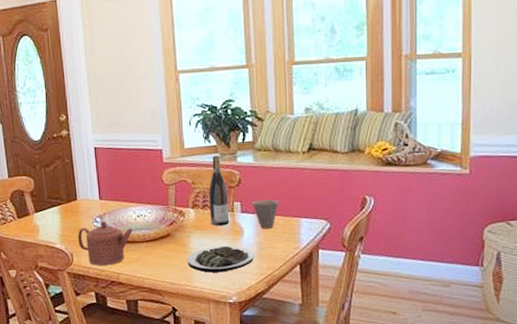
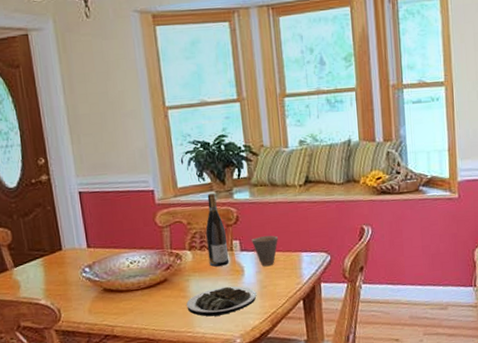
teapot: present [77,220,134,266] -> none [64,270,127,320]

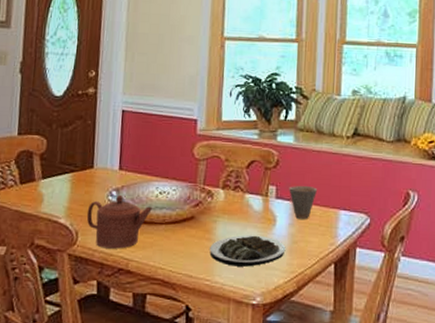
teapot: none [64,270,127,320] -> present [86,194,153,249]
wine bottle: present [206,193,230,267] -> none [241,132,263,212]

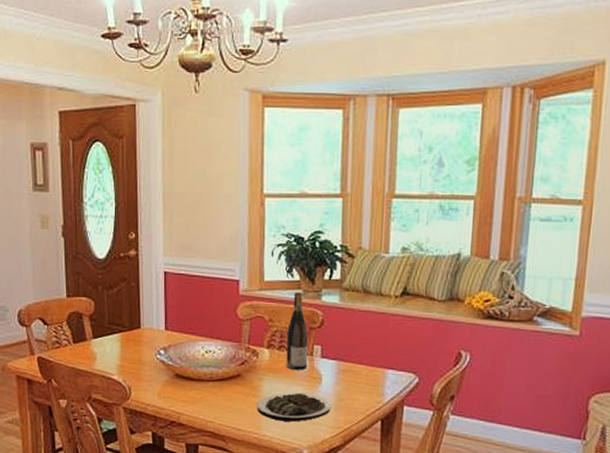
teapot: present [86,194,153,249] -> none [137,353,200,404]
wine bottle: none [241,132,263,212] -> present [286,292,308,370]
cup: present [289,185,317,219] -> none [334,345,363,378]

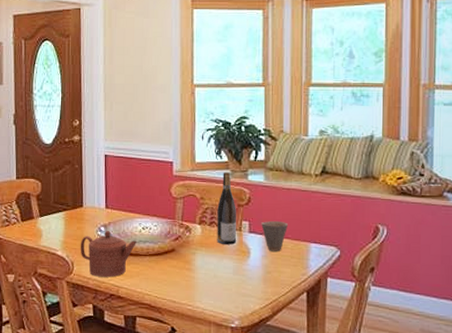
teapot: none [137,353,200,404] -> present [80,230,138,277]
plate: present [257,392,332,422] -> none [190,265,260,294]
cup: none [334,345,363,378] -> present [261,220,288,251]

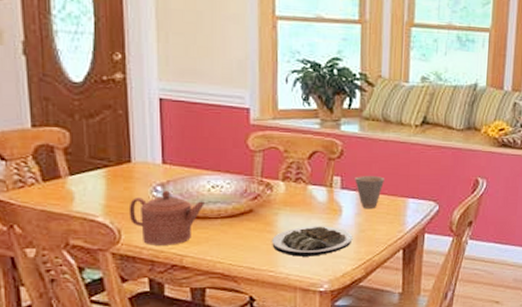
plate: none [190,265,260,294] -> present [272,226,353,257]
wine bottle: present [217,172,237,245] -> none [303,121,327,203]

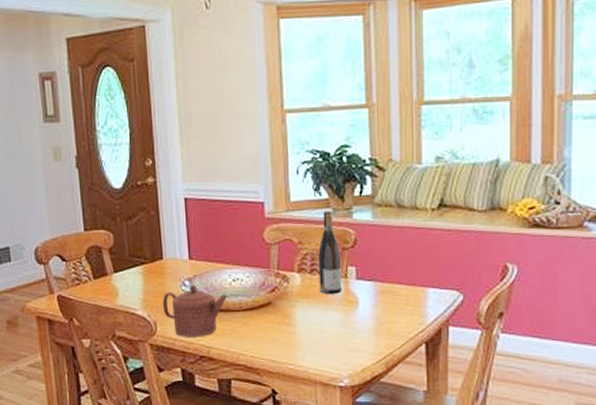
plate: present [272,226,353,257] -> none [290,318,371,350]
wine bottle: none [303,121,327,203] -> present [318,211,343,294]
cup: present [355,175,384,208] -> none [370,264,401,299]

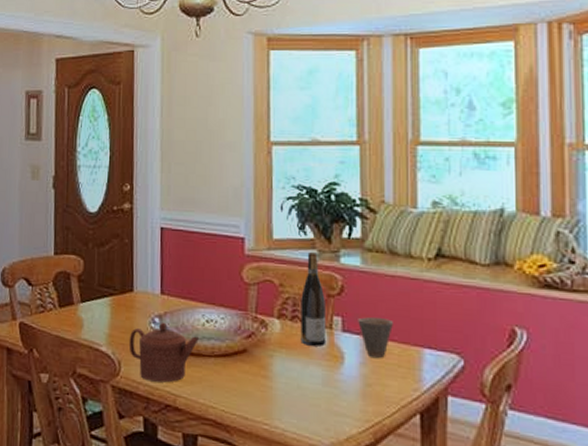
cup: none [370,264,401,299] -> present [358,317,393,358]

